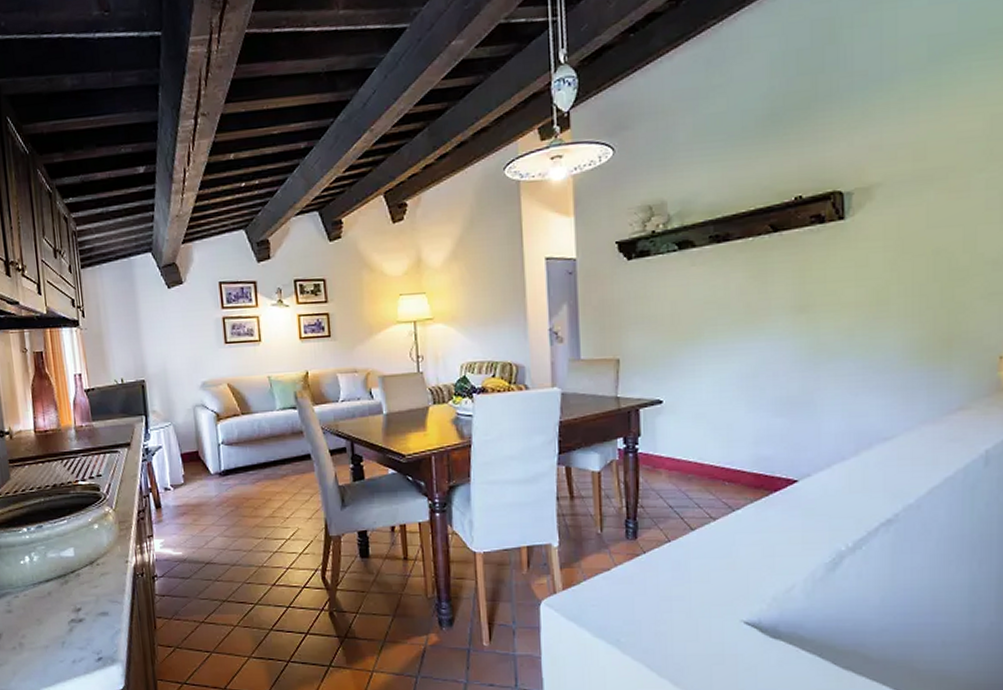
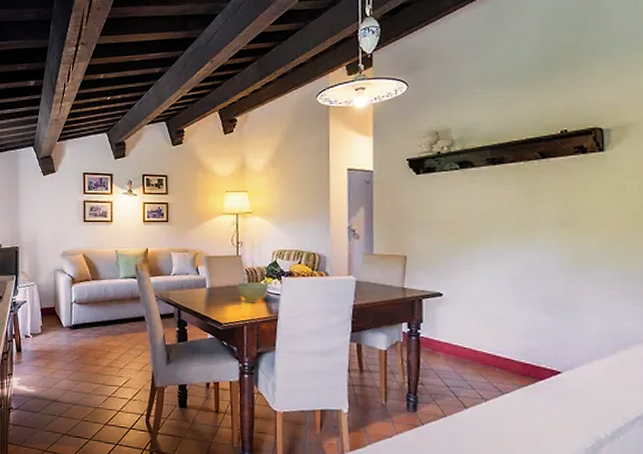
bowl: none [417,402,458,429] -> present [235,282,269,303]

